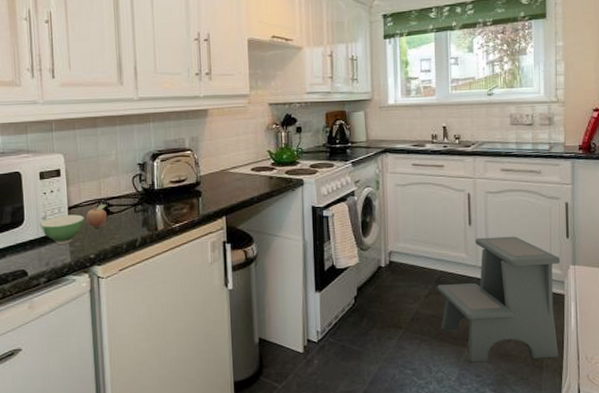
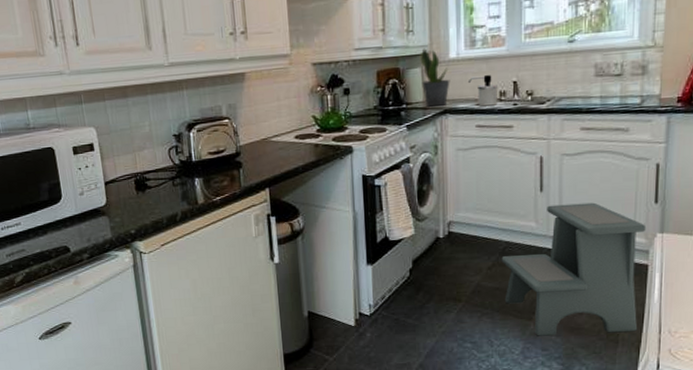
bowl: present [39,214,84,245] -> none [77,189,122,221]
fruit: present [85,203,108,228] -> none [123,178,146,203]
potted plant: none [363,95,389,146] -> present [420,48,450,107]
soap dispenser: none [404,120,430,148] -> present [467,75,498,107]

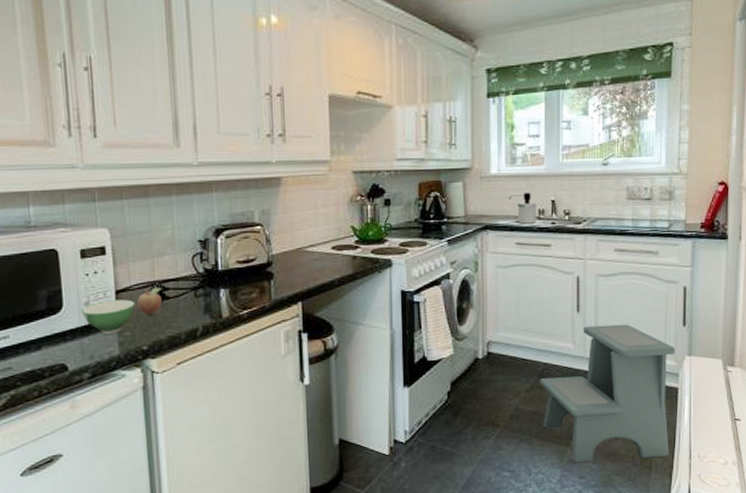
bowl: none [77,189,122,221] -> present [80,299,135,335]
fruit: none [123,178,146,203] -> present [136,287,163,316]
potted plant: present [420,48,450,107] -> none [462,162,491,222]

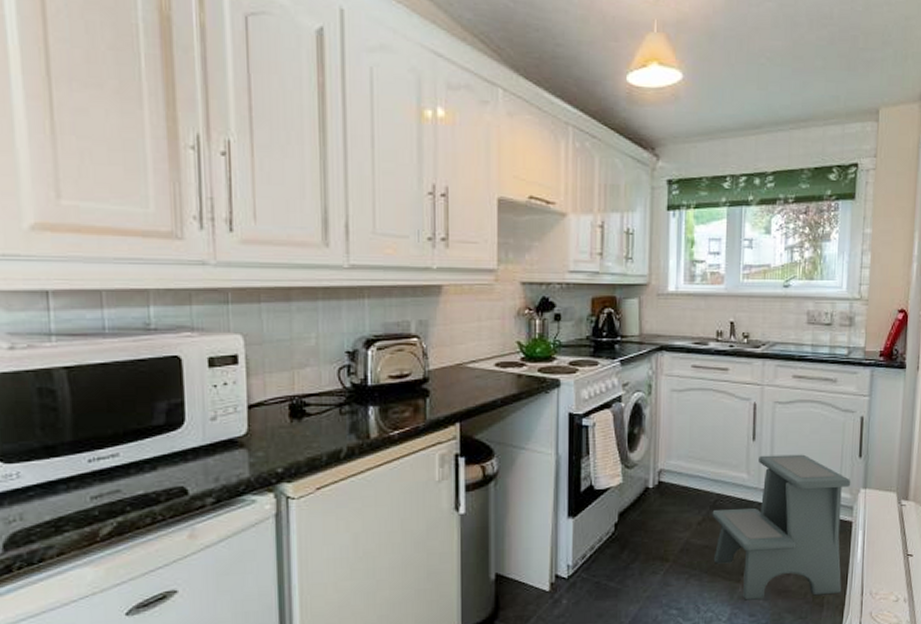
bowl: present [80,299,135,335] -> none [206,415,270,454]
fruit: present [136,287,163,316] -> none [272,402,303,434]
soap dispenser: present [508,193,537,224] -> none [685,313,715,346]

